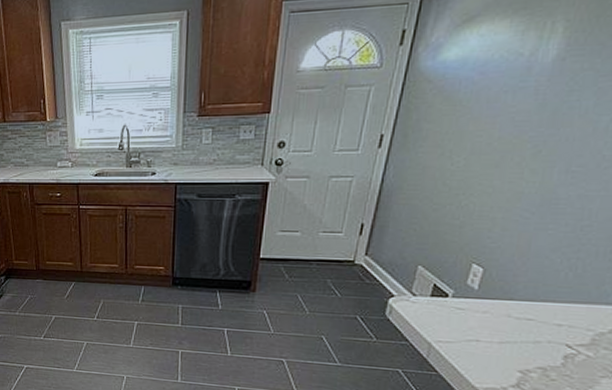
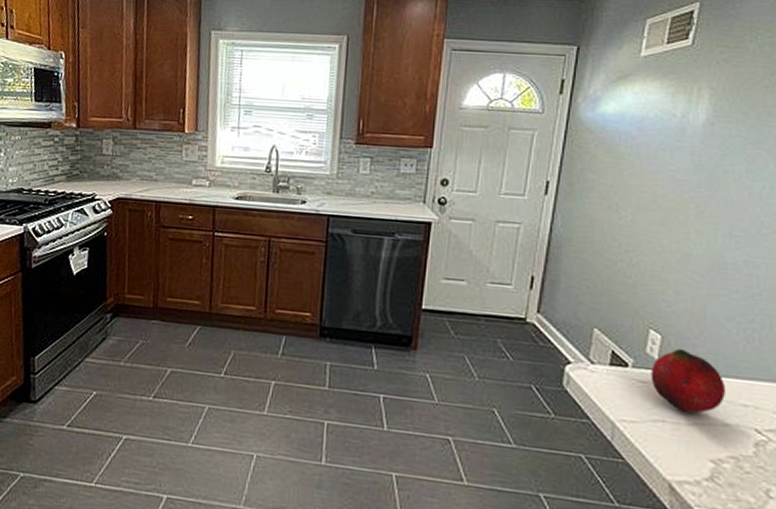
fruit: none [469,279,543,333] -> present [651,348,727,414]

